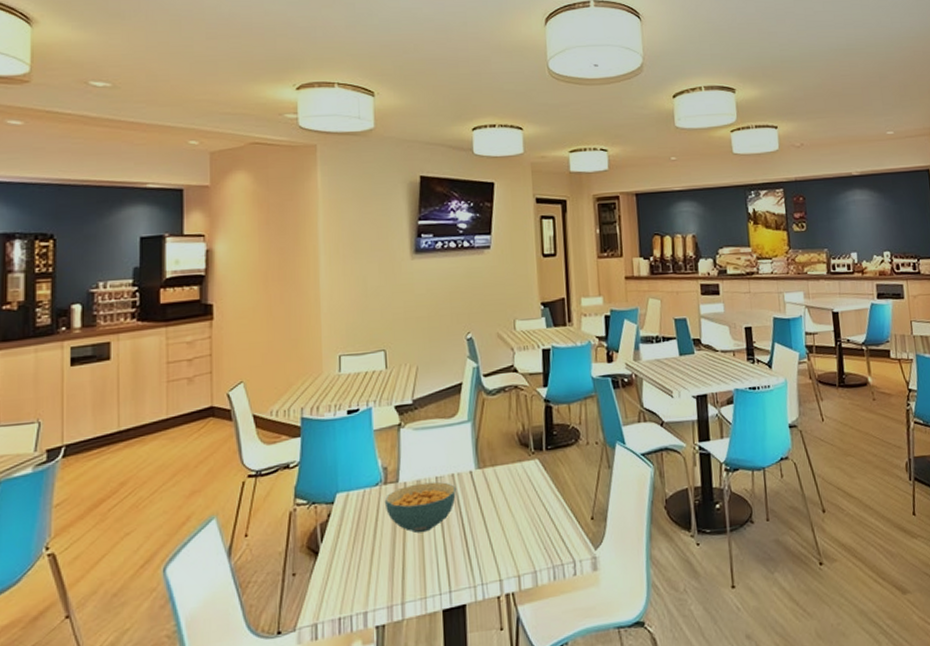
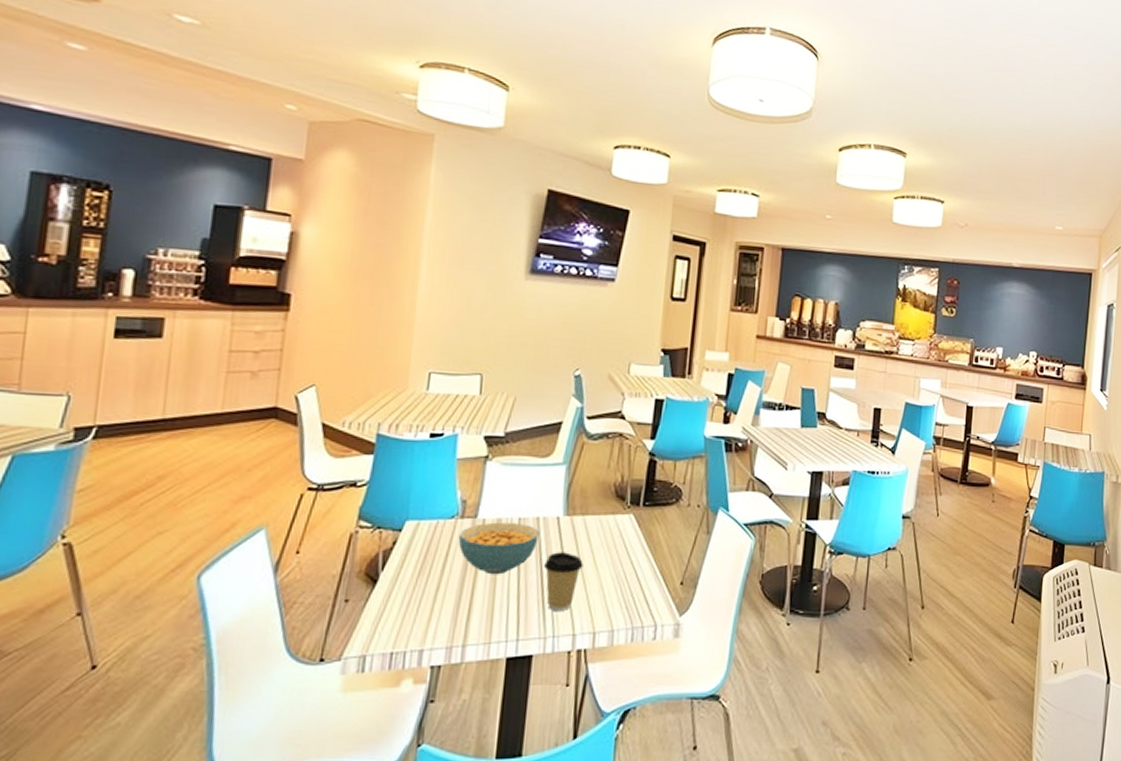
coffee cup: none [464,503,500,560] -> present [544,552,583,610]

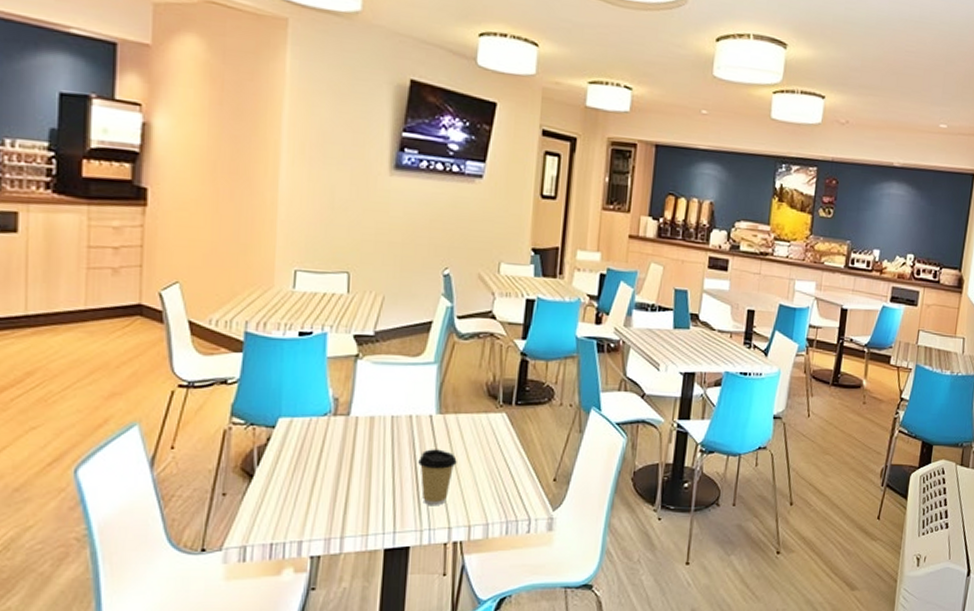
cereal bowl: present [458,522,539,575] -> none [332,420,412,471]

